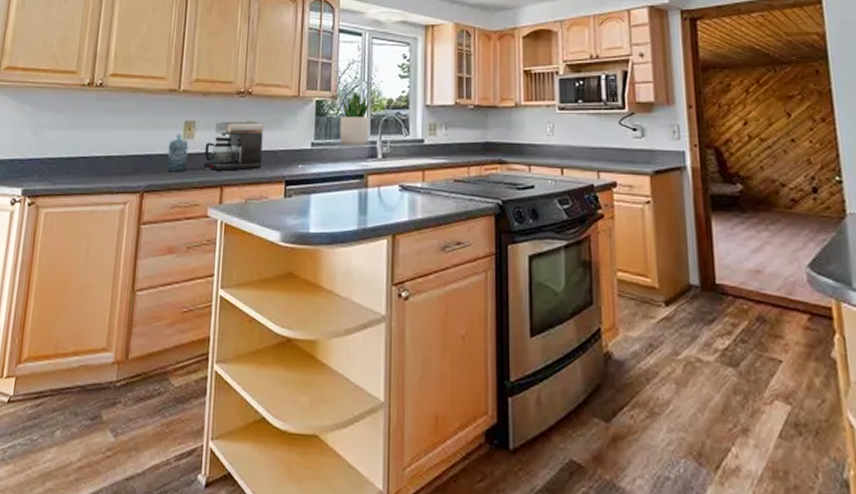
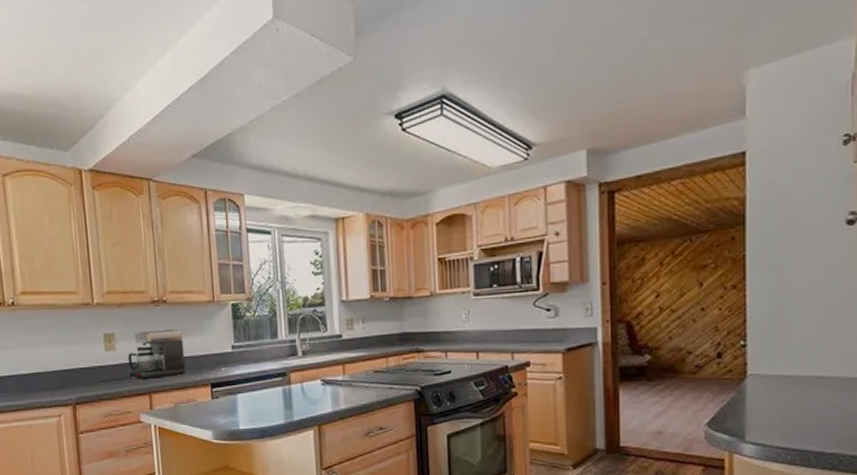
canister: present [166,134,189,173] -> none [91,346,114,384]
planter: present [340,90,370,147] -> none [258,290,288,347]

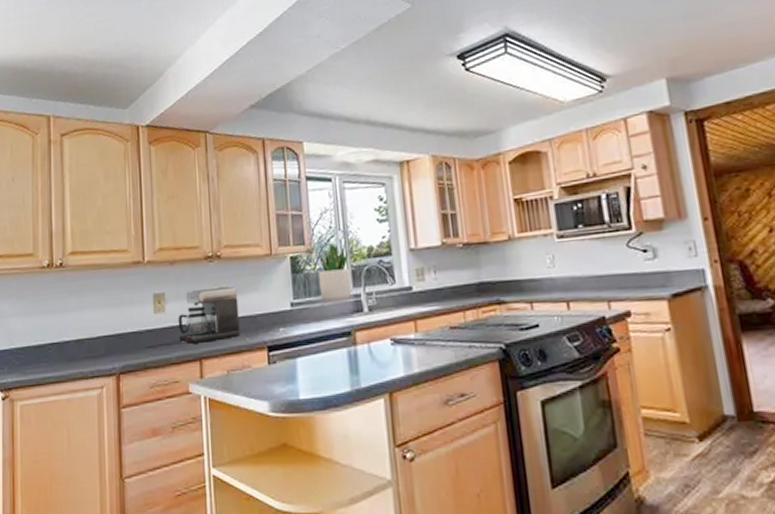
planter: none [258,290,288,347] -> present [318,240,352,303]

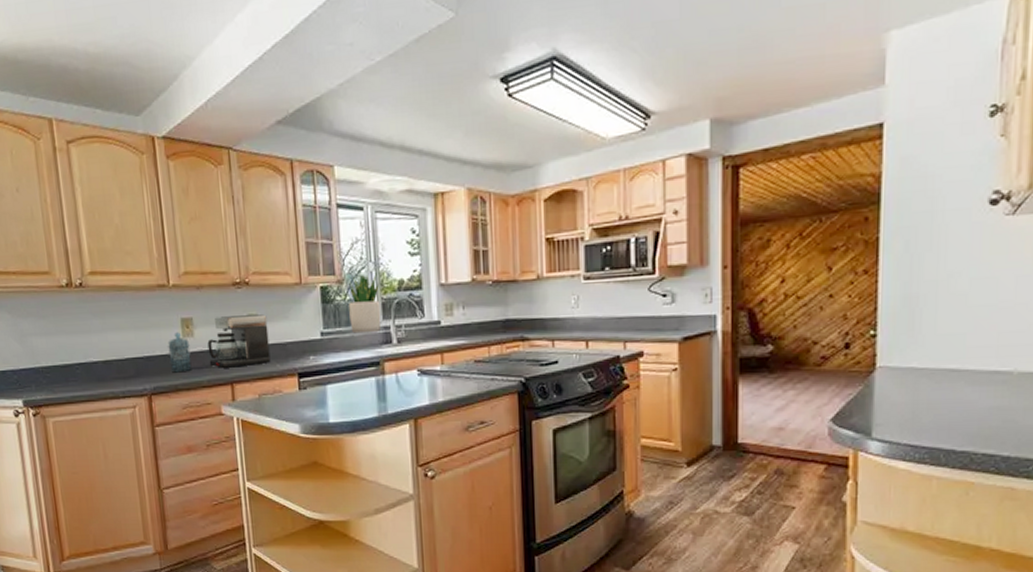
canister: none [139,308,162,350] -> present [167,332,192,373]

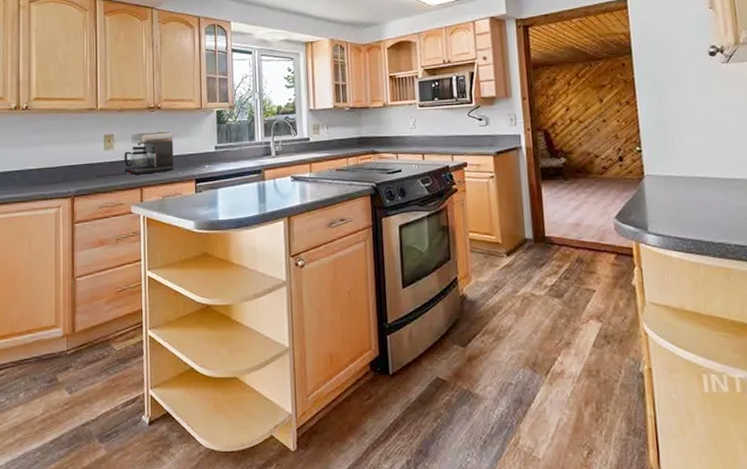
canister: present [167,332,192,373] -> none [92,146,110,179]
planter: present [349,272,381,334] -> none [238,100,263,148]

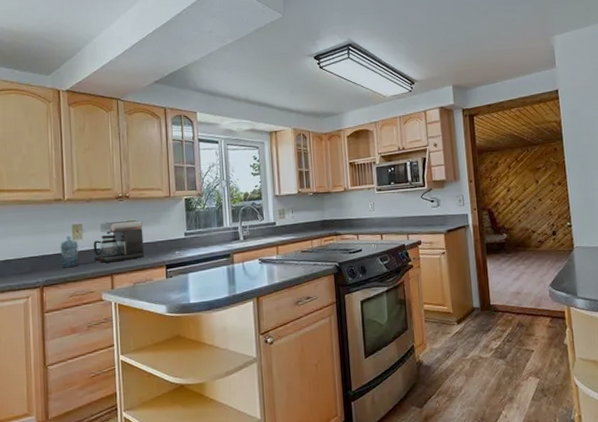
canister: none [92,146,110,179] -> present [60,236,79,268]

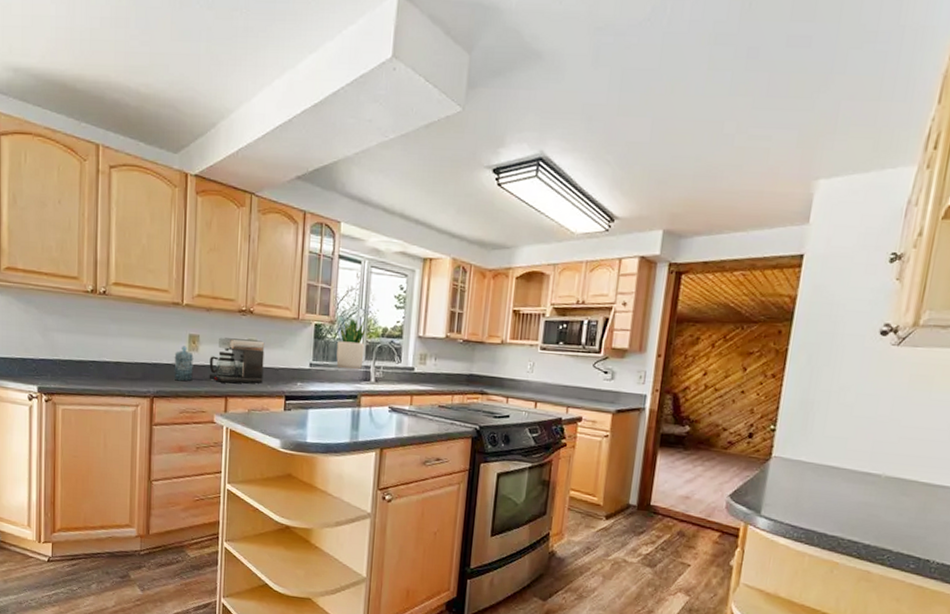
planter: none [207,187,231,233] -> present [336,317,366,370]

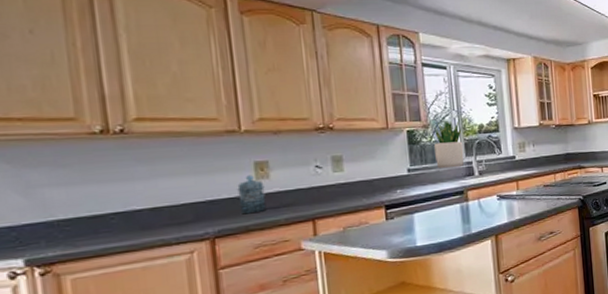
coffee maker: present [209,337,265,384] -> none [285,155,356,207]

